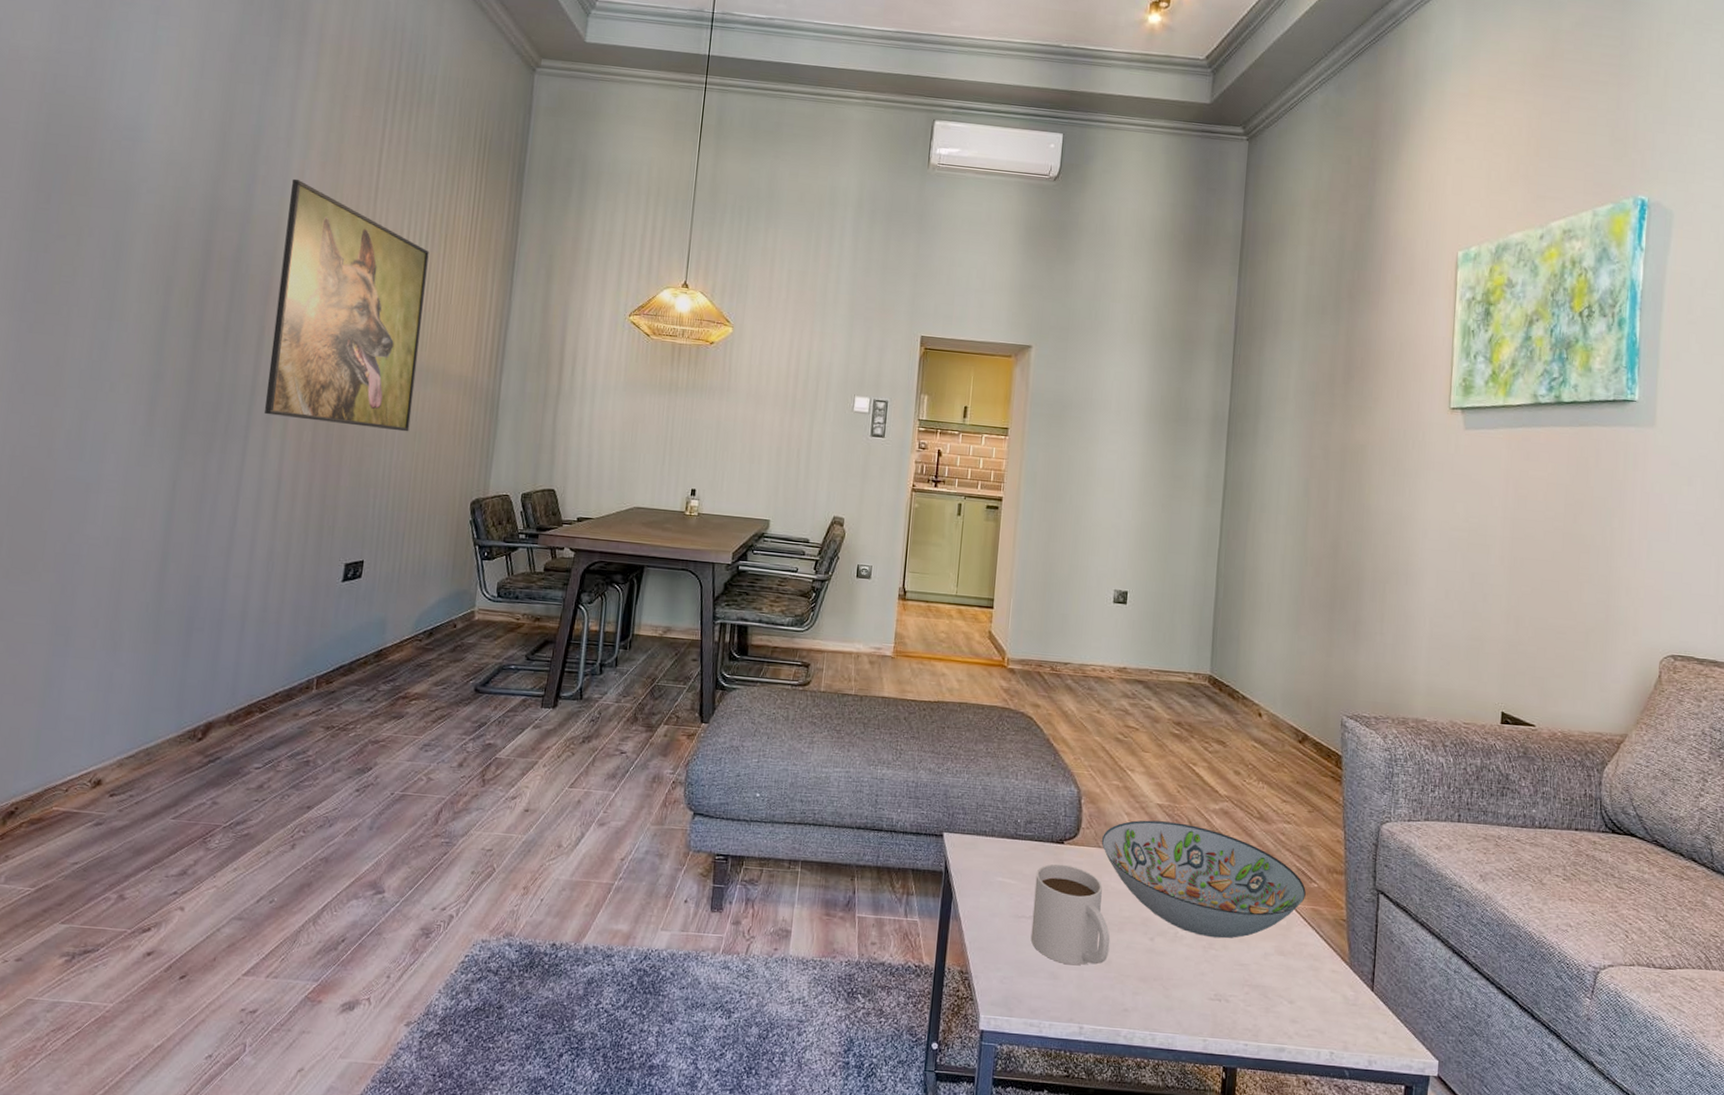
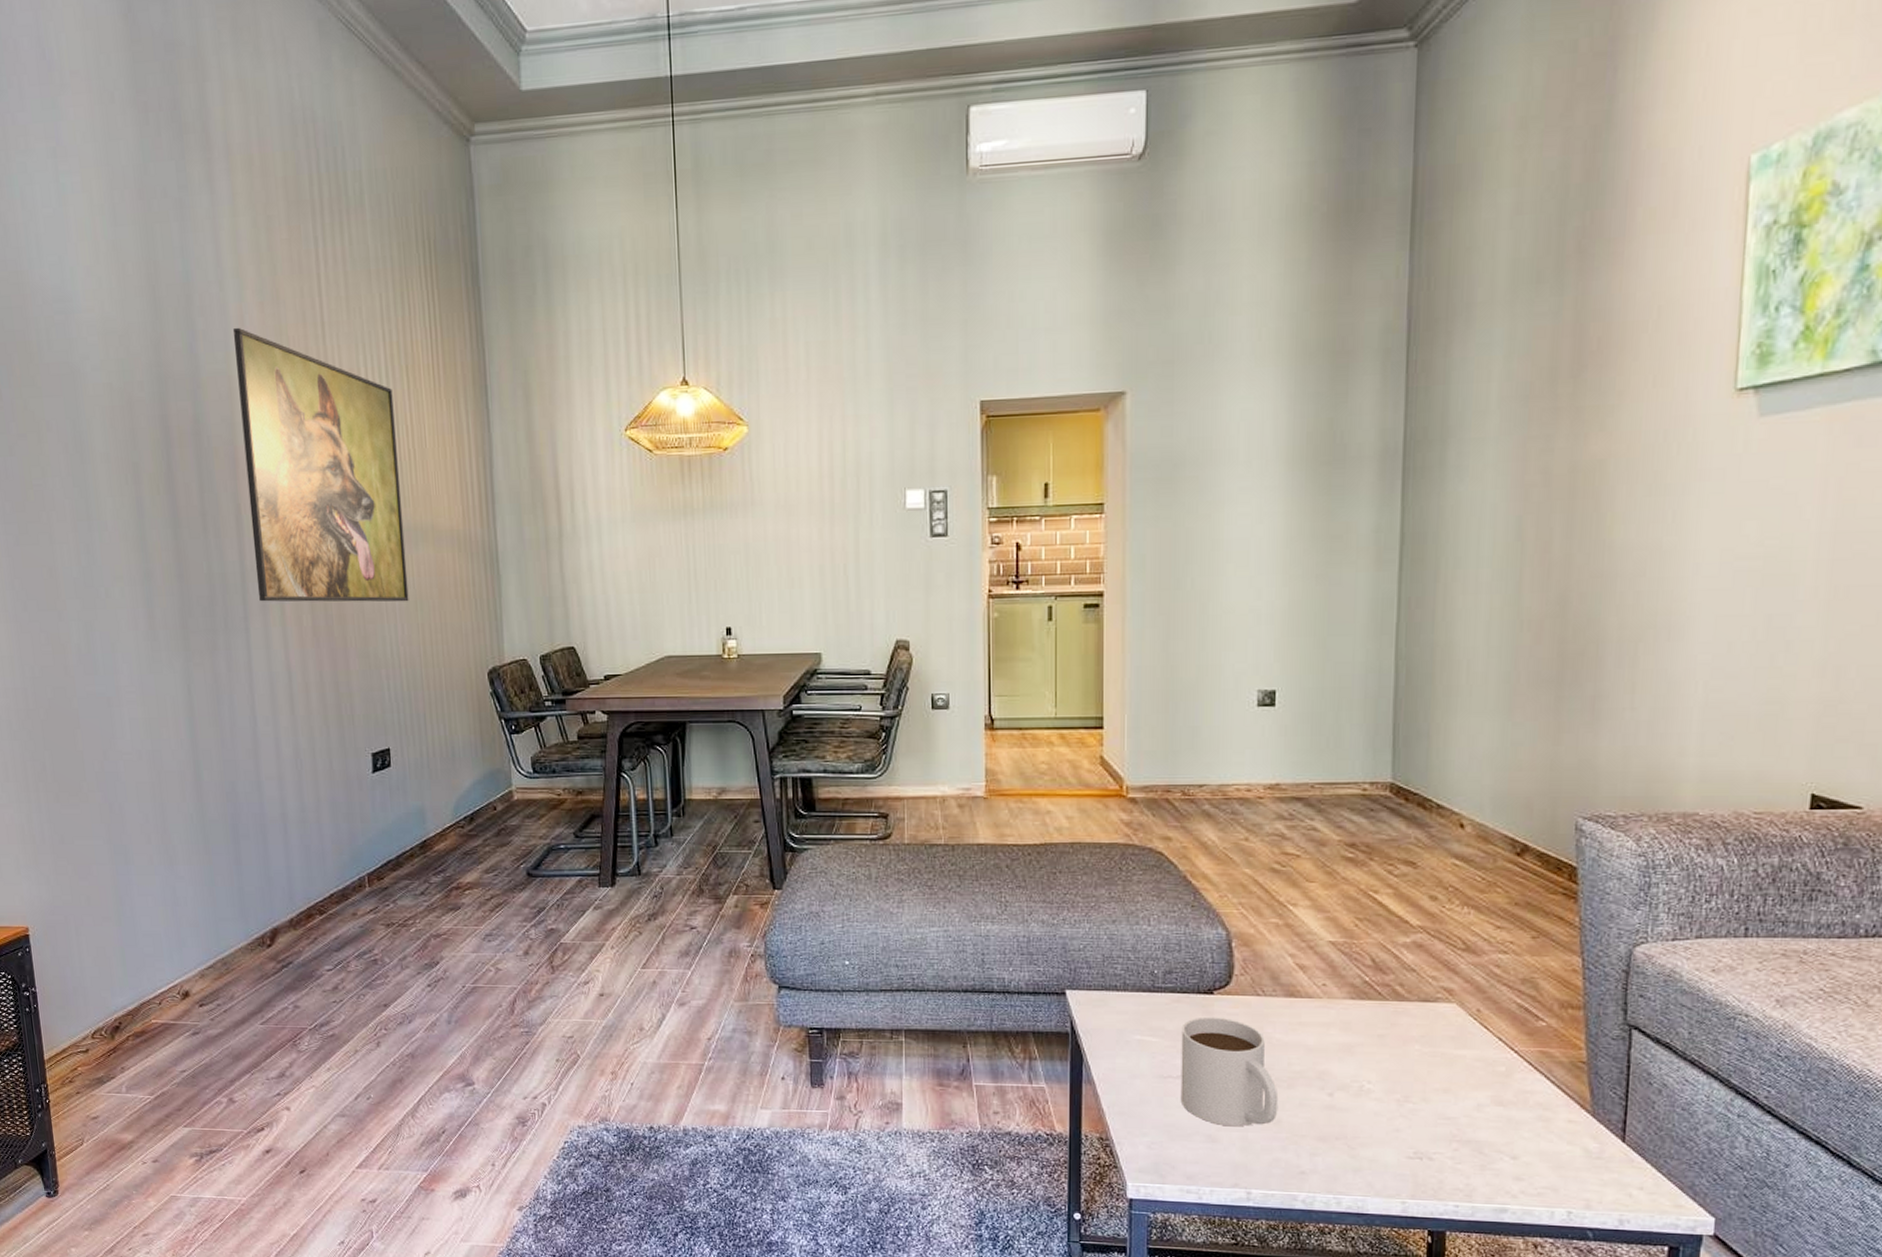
decorative bowl: present [1101,820,1306,939] -> none [1260,961,1531,1090]

